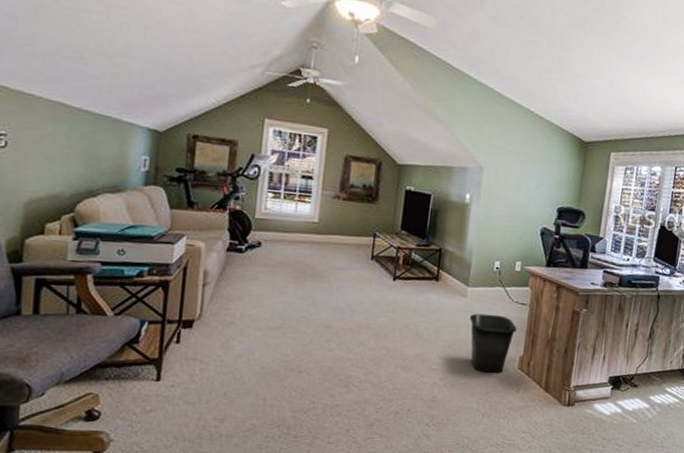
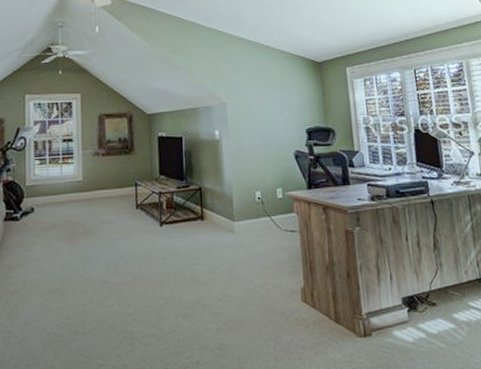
waste bin: present [469,313,517,373] -> none [241,246,292,311]

